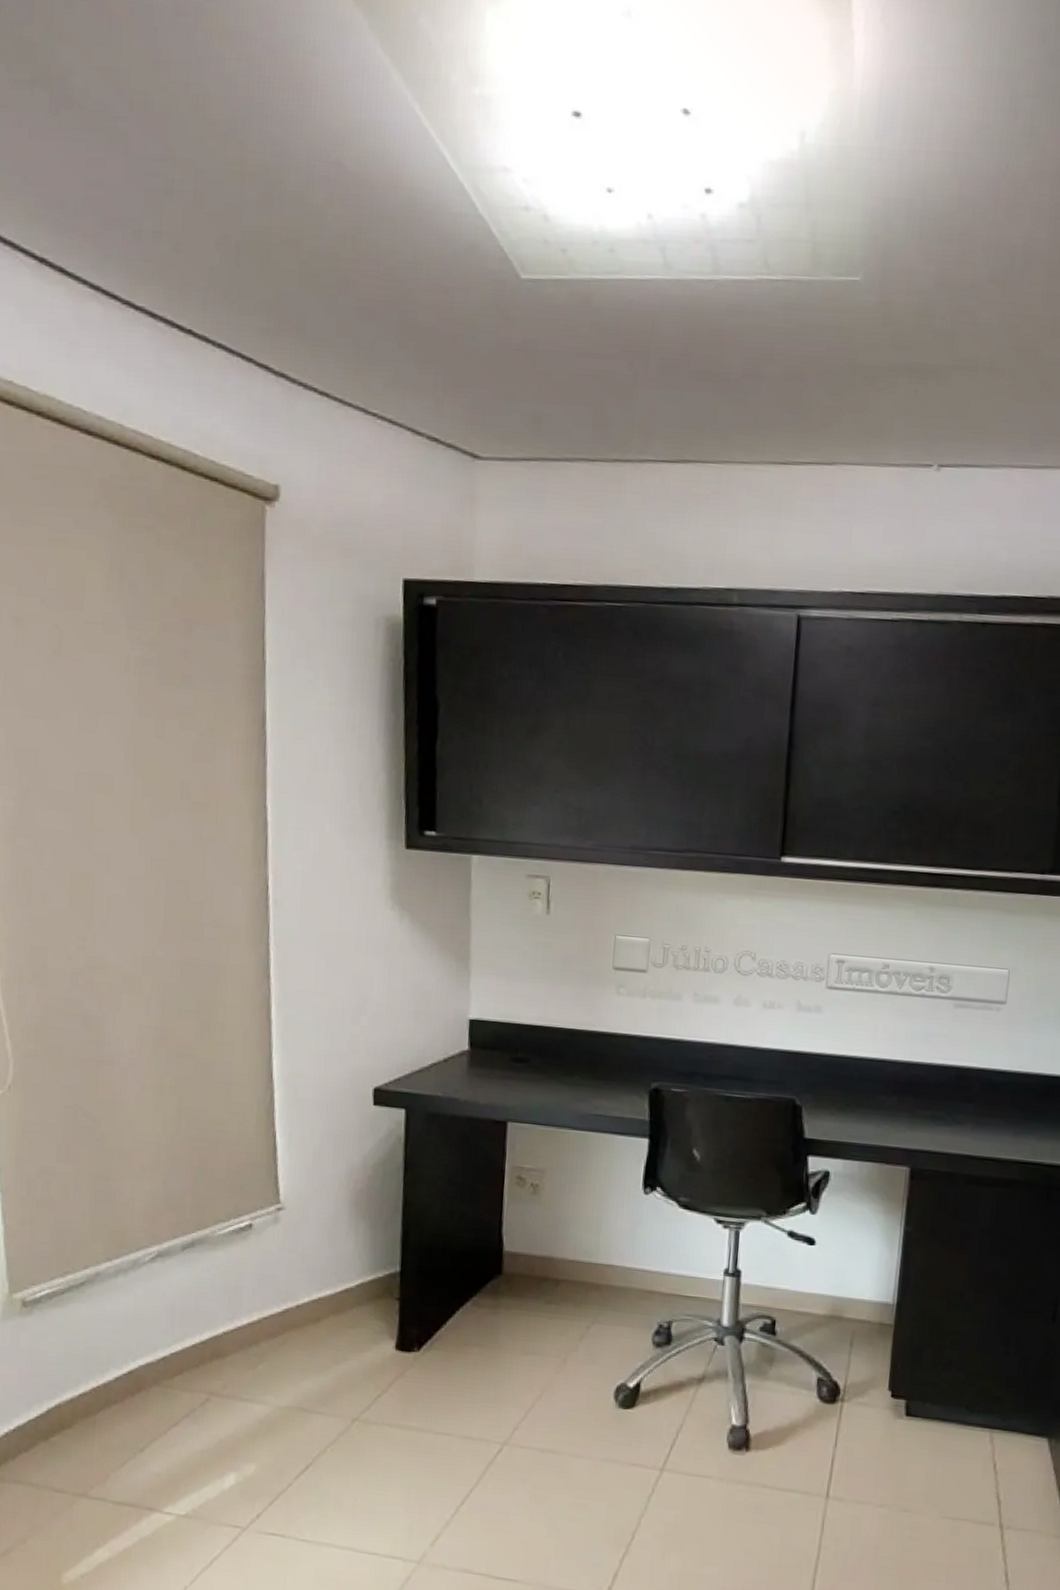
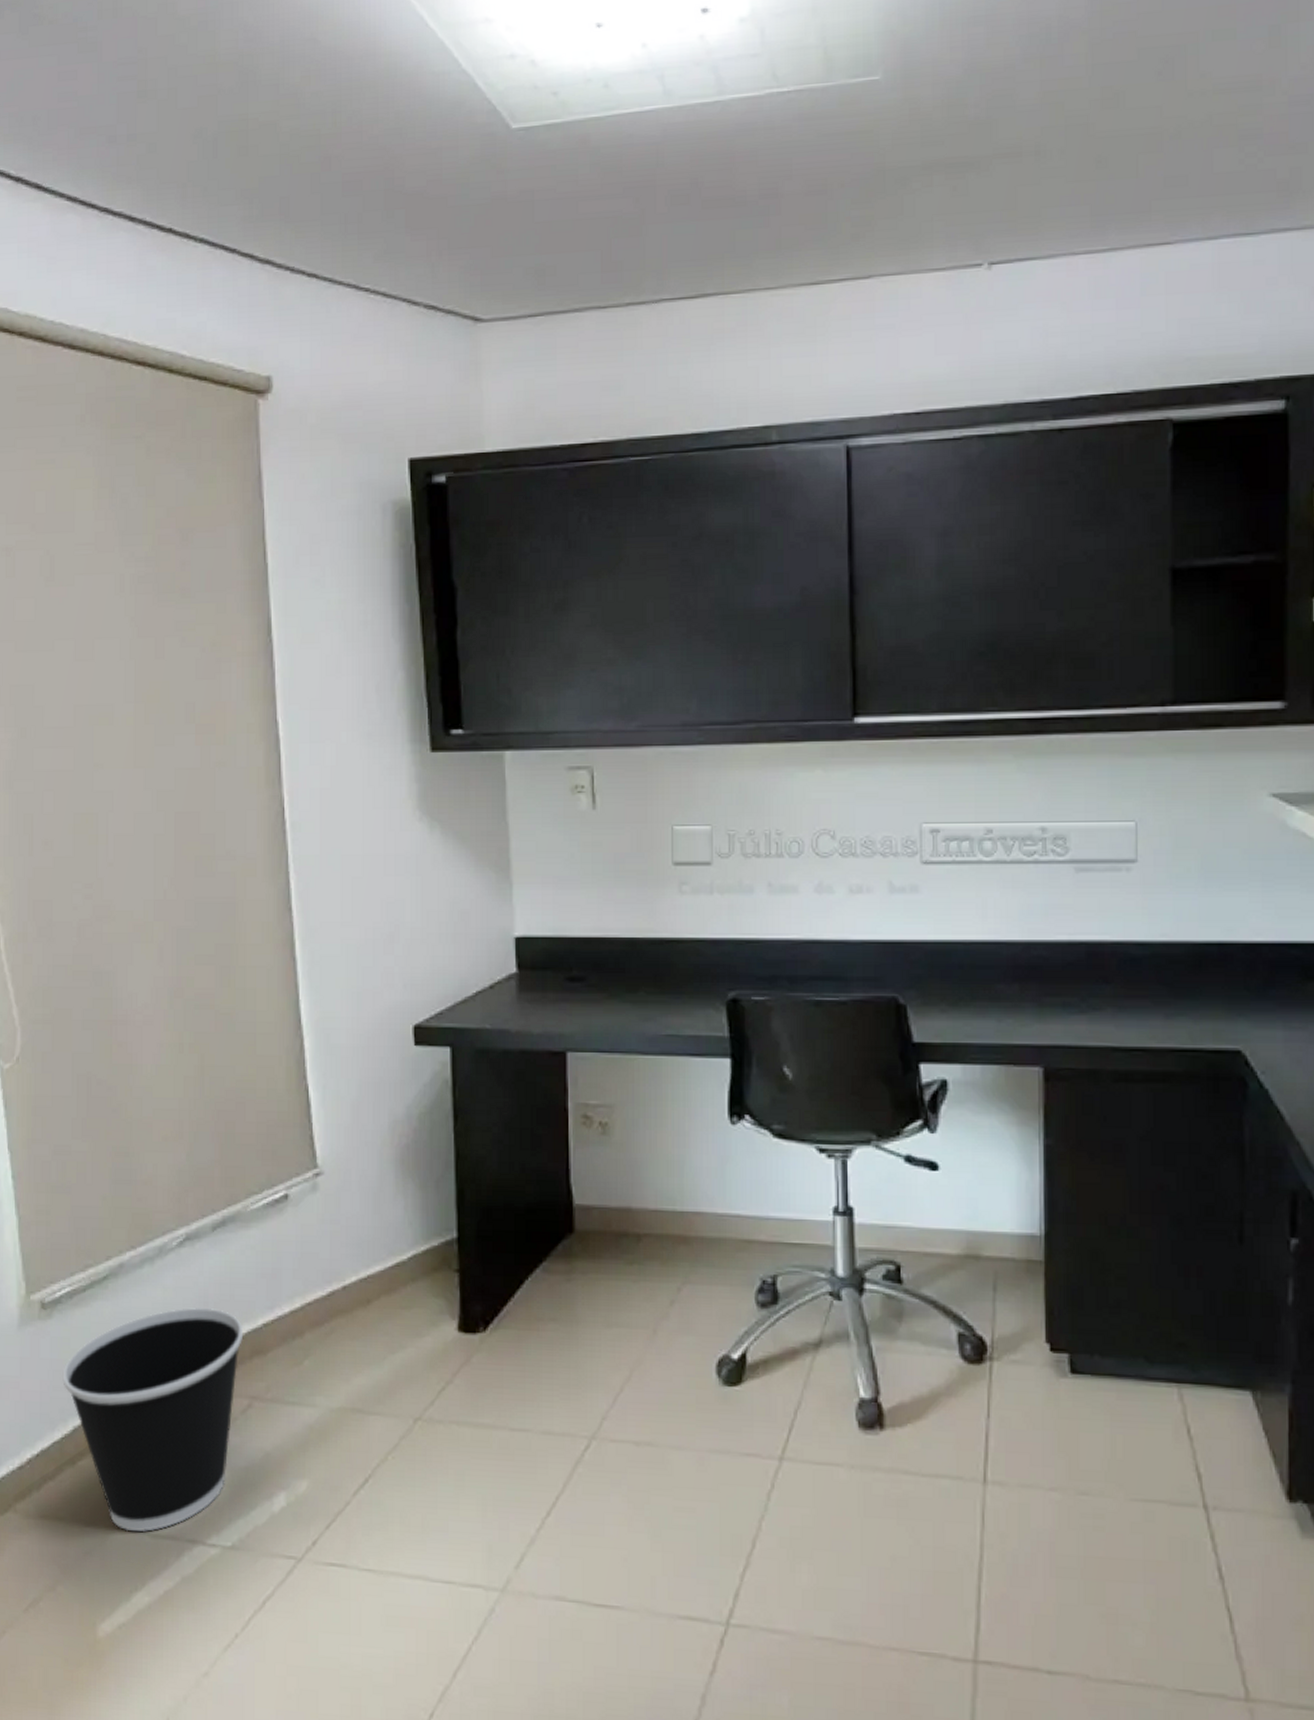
wastebasket: none [39,1314,206,1499] -> present [62,1307,244,1532]

